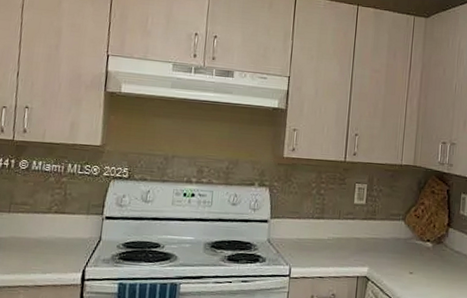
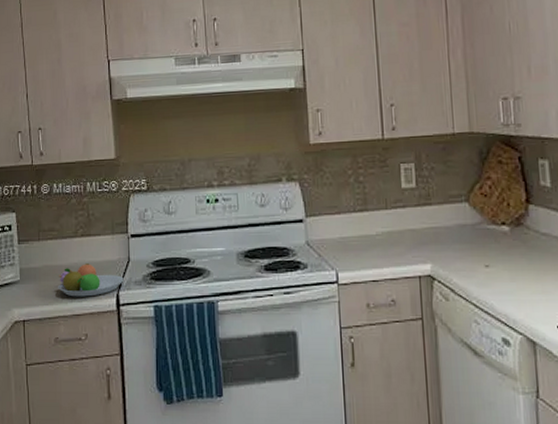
fruit bowl: none [22,239,93,270] -> present [58,264,124,297]

